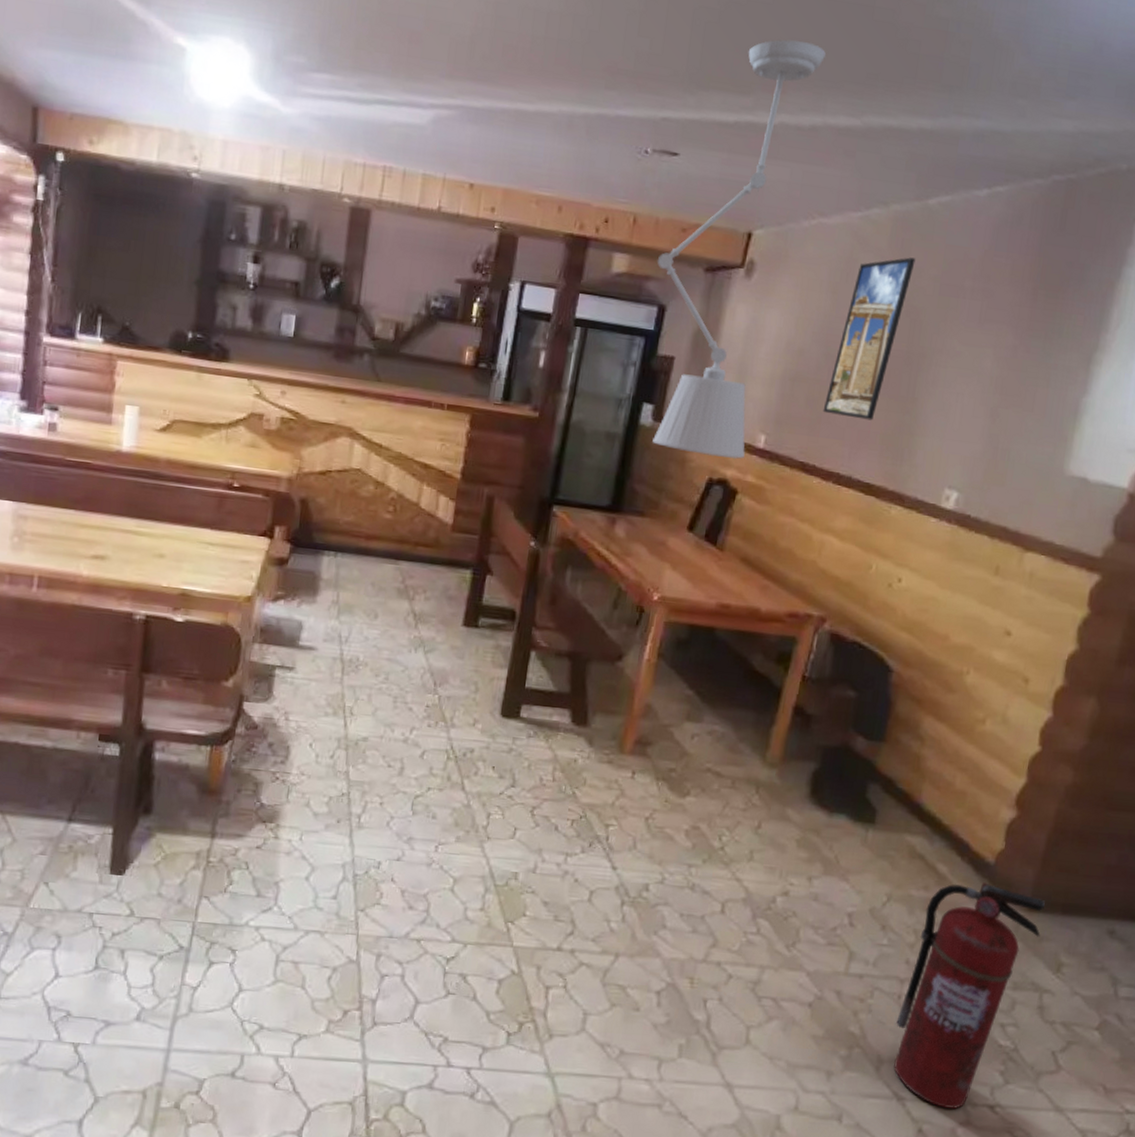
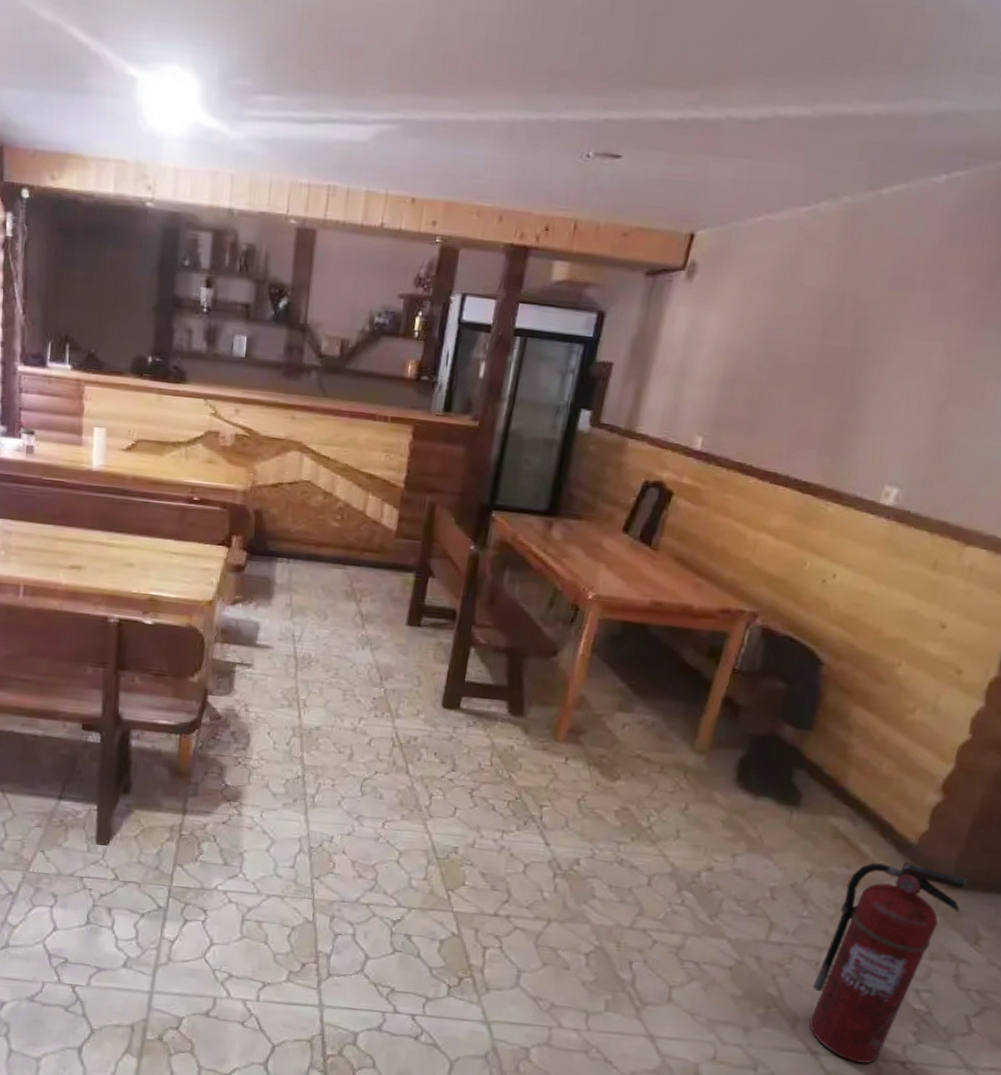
pendant lamp: present [652,39,826,460] -> none [590,27,778,462]
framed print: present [822,257,916,421] -> none [762,251,865,419]

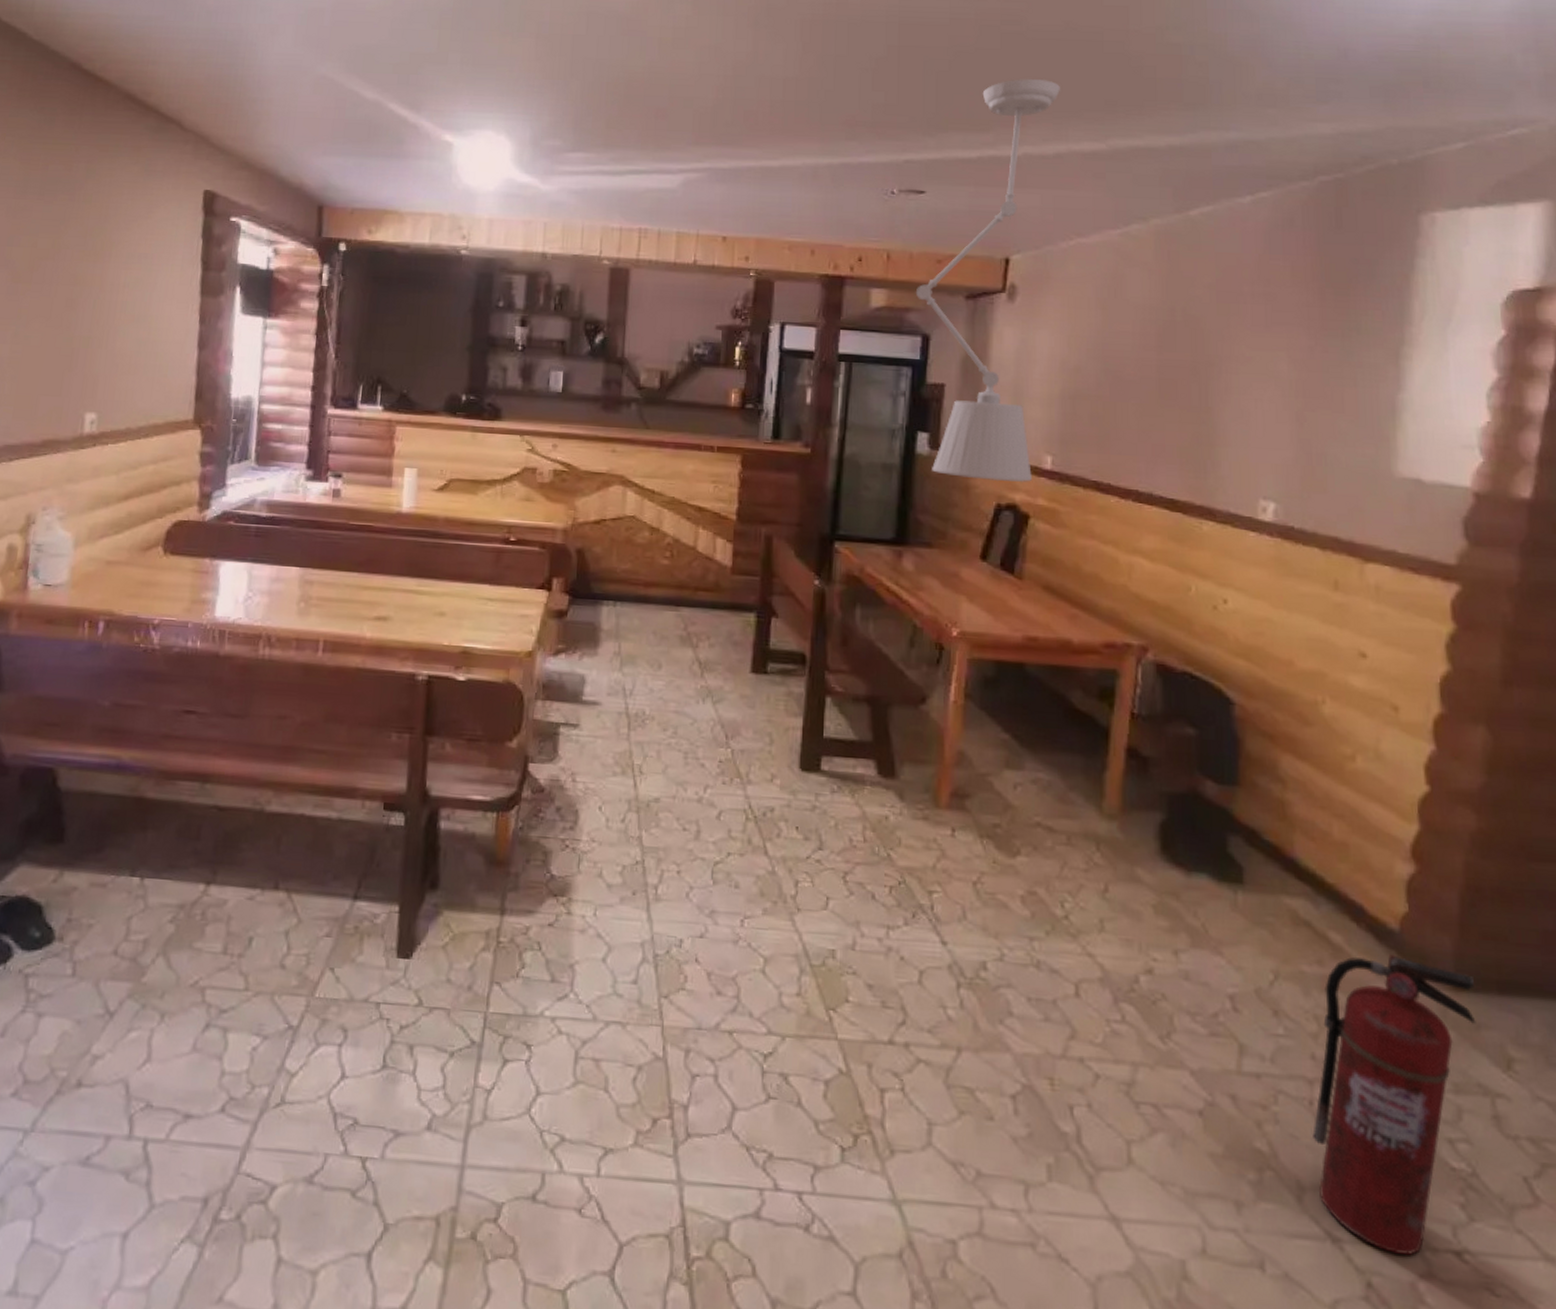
pendant lamp: none [590,27,778,462] -> present [915,79,1060,483]

